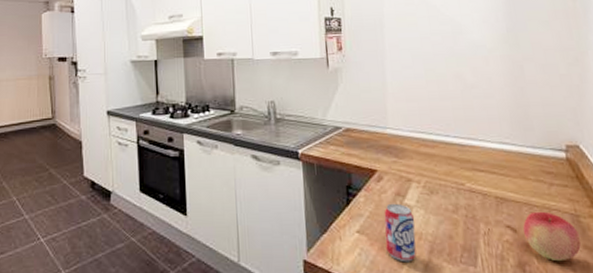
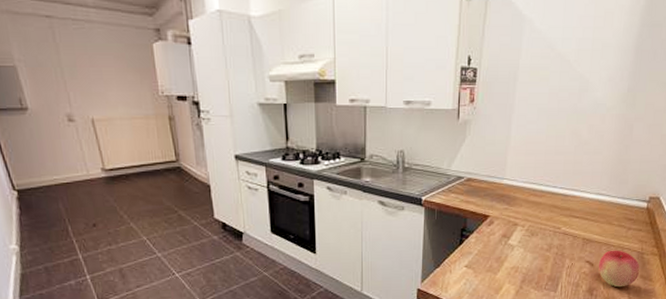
beverage can: present [384,203,417,263] -> none [487,243,515,290]

